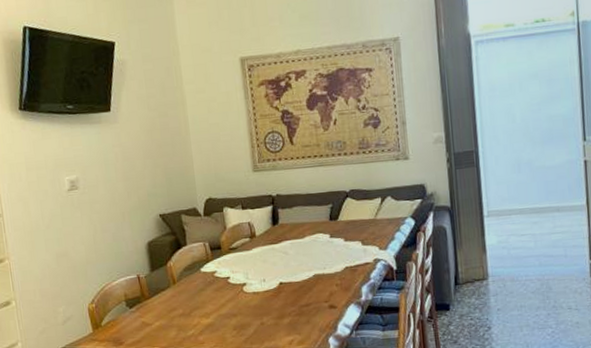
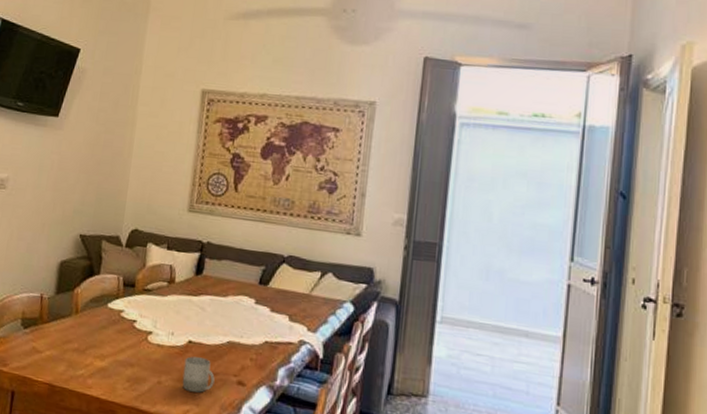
cup: none [280,294,310,324] -> present [182,356,215,393]

